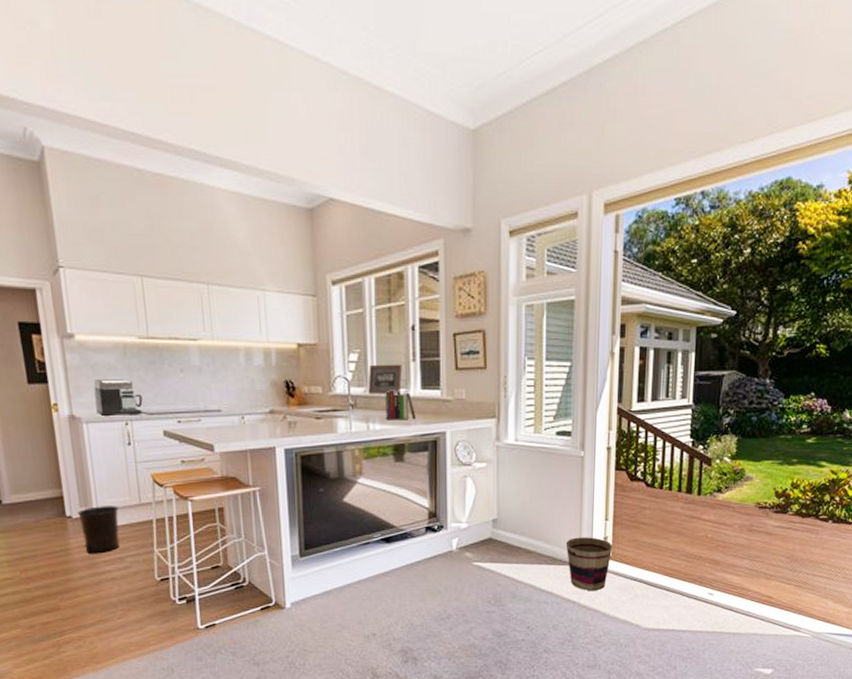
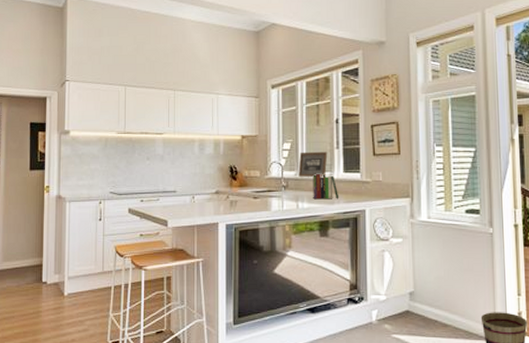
waste bin: present [77,506,120,554] -> none [52,273,85,317]
coffee maker: present [93,379,143,416] -> none [78,166,115,196]

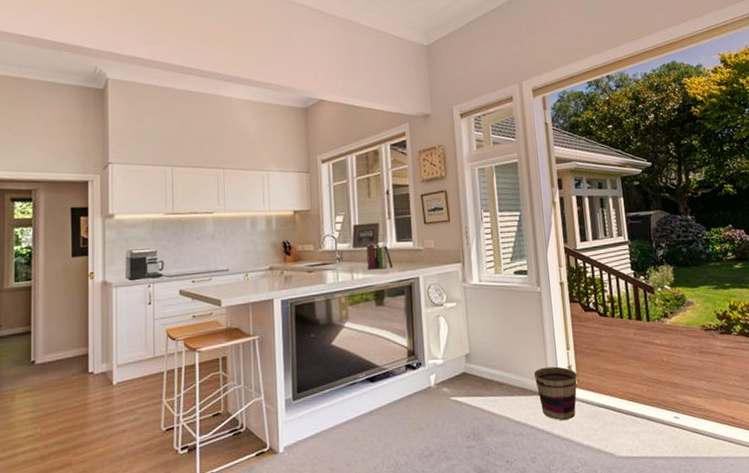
coffee maker: none [78,166,115,196] -> present [125,248,164,280]

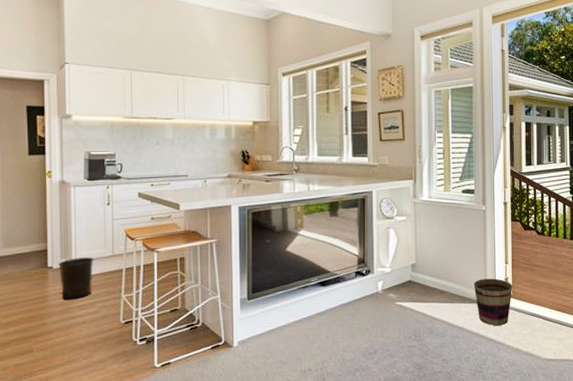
waste bin: none [99,360,135,408] -> present [58,257,94,300]
picture frame: present [351,222,380,250] -> none [309,137,337,162]
books: present [366,244,393,270] -> none [323,158,348,182]

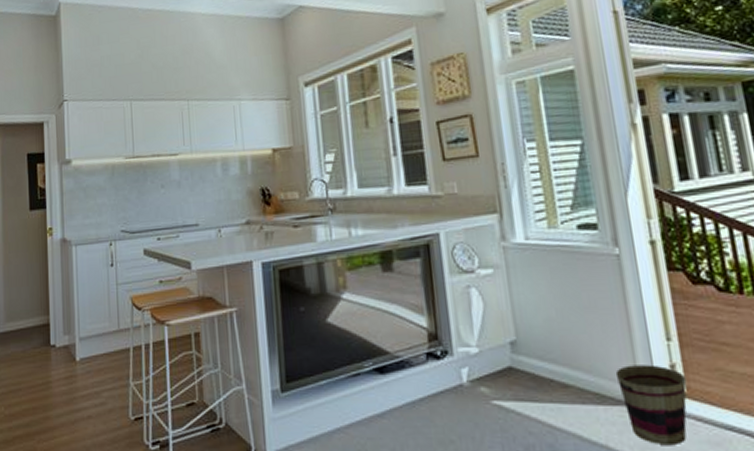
waste bin: present [58,257,94,300] -> none [61,333,98,388]
coffee maker: present [83,151,123,181] -> none [84,199,126,237]

